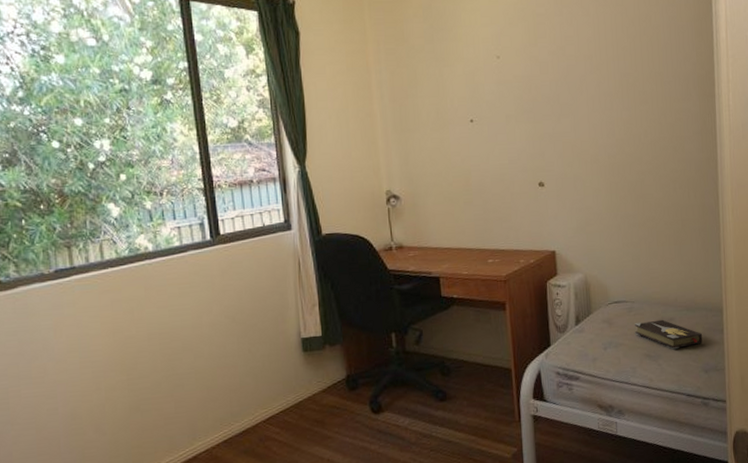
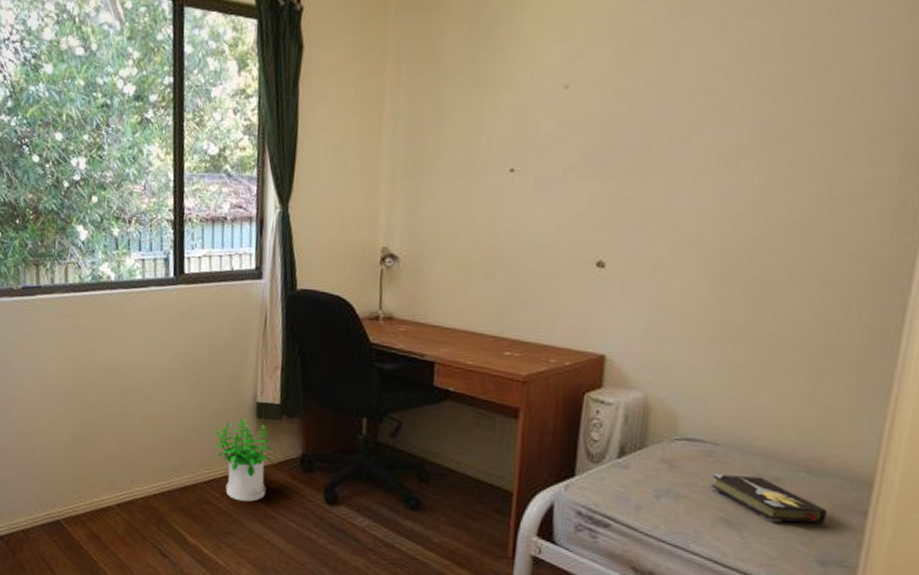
potted plant: none [266,354,322,431] -> present [213,418,274,502]

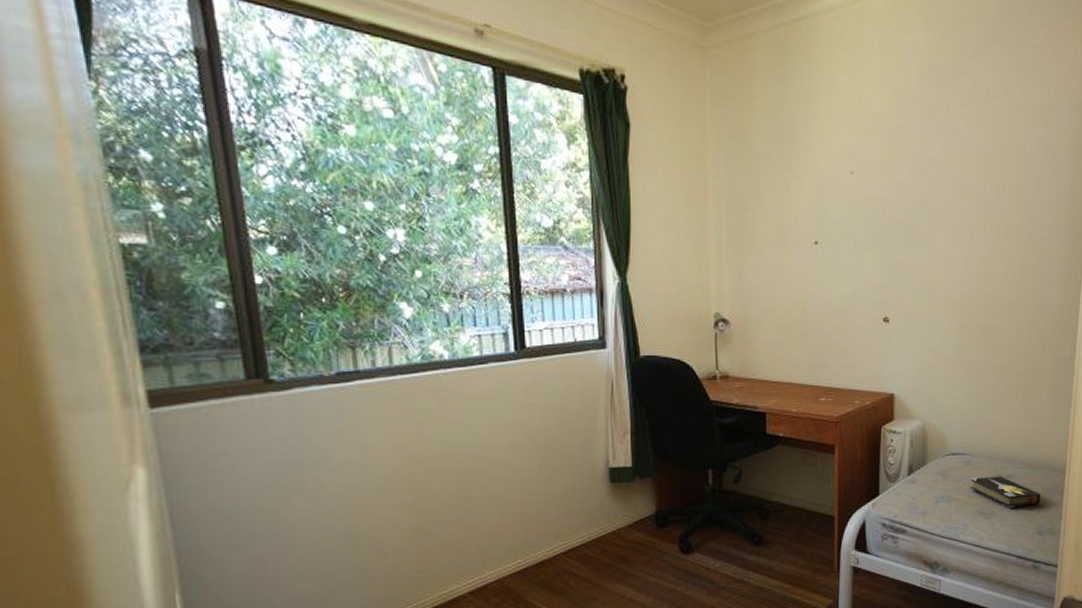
potted plant: present [213,418,274,502] -> none [568,484,629,566]

